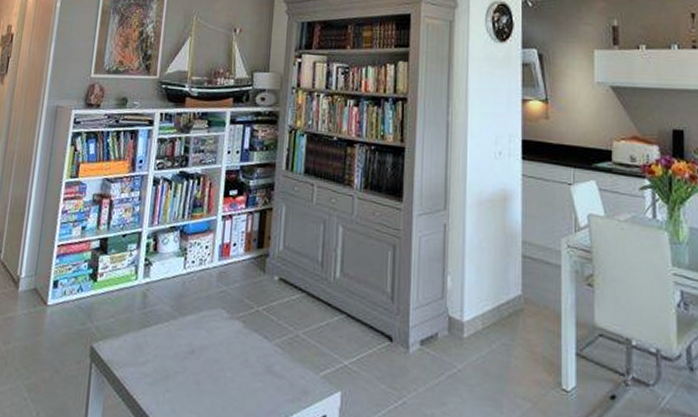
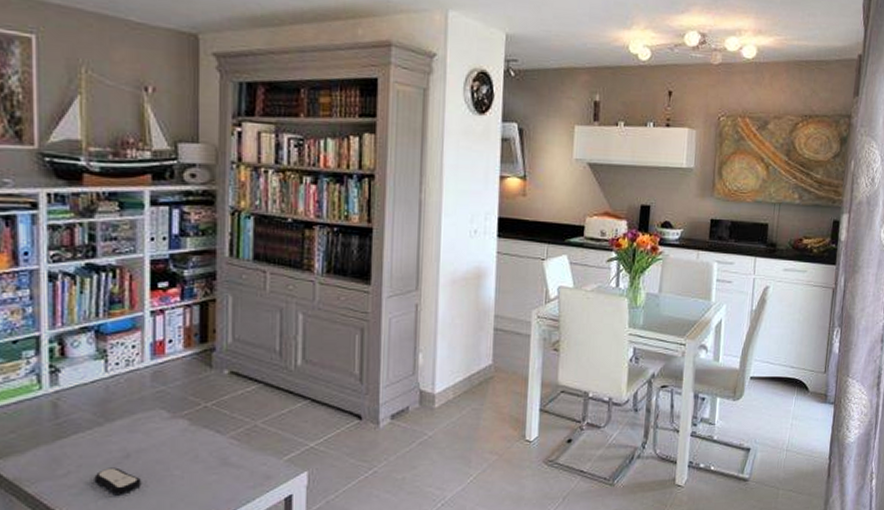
remote control: none [165,361,201,389] -> present [94,467,141,494]

